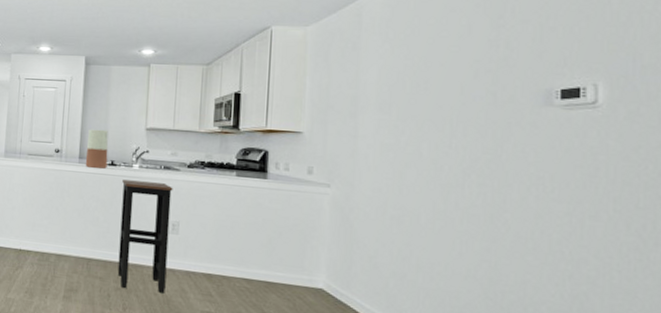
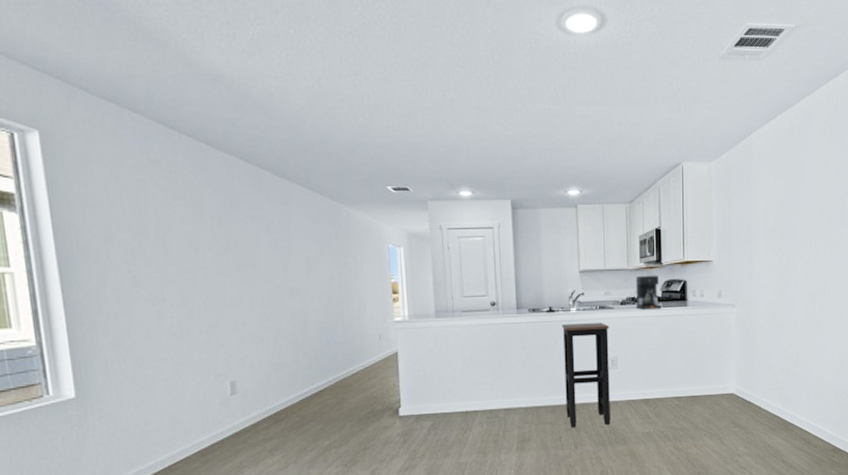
vase: present [85,129,109,170] -> none [523,276,546,318]
coffee maker: none [204,140,235,178] -> present [635,275,661,311]

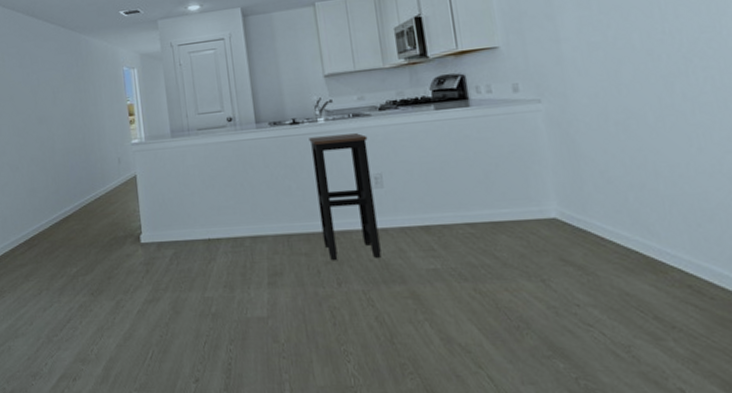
coffee maker: present [635,275,661,311] -> none [395,71,434,116]

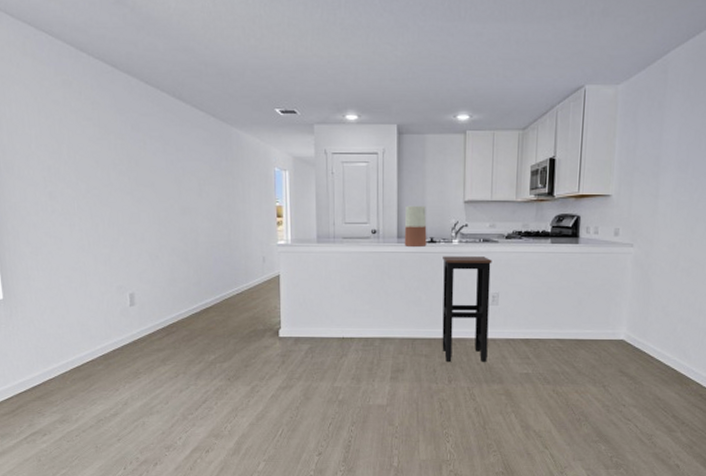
vase: none [260,85,289,133] -> present [404,205,427,248]

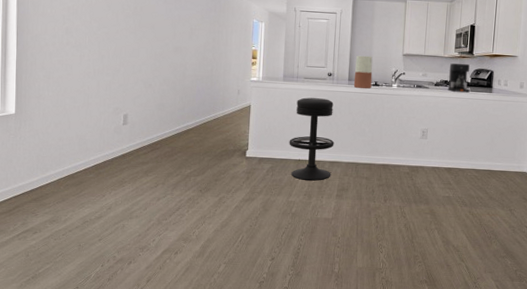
bar stool: none [329,262,385,362] -> present [289,97,335,181]
bar stool: present [442,256,492,362] -> none [380,97,424,186]
coffee maker: none [522,208,550,246] -> present [447,63,470,93]

